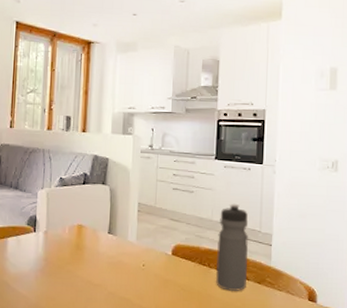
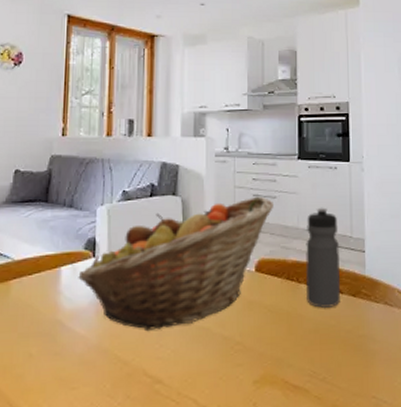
fruit basket: none [21,190,191,297] -> present [78,196,273,332]

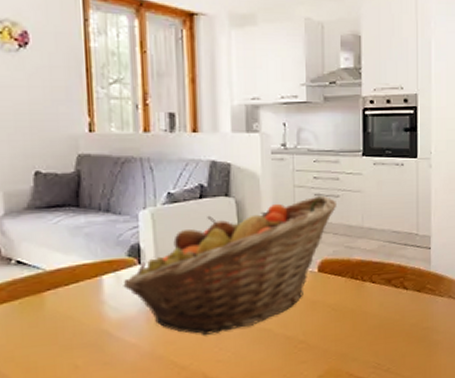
water bottle: present [305,207,340,309] -> none [370,205,405,305]

